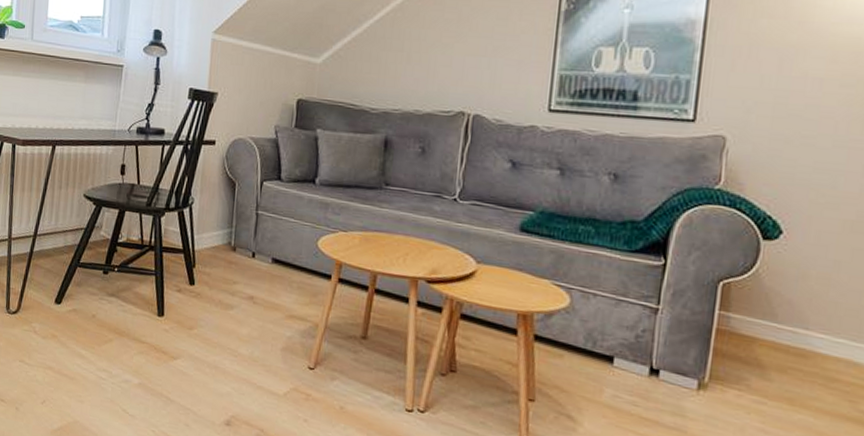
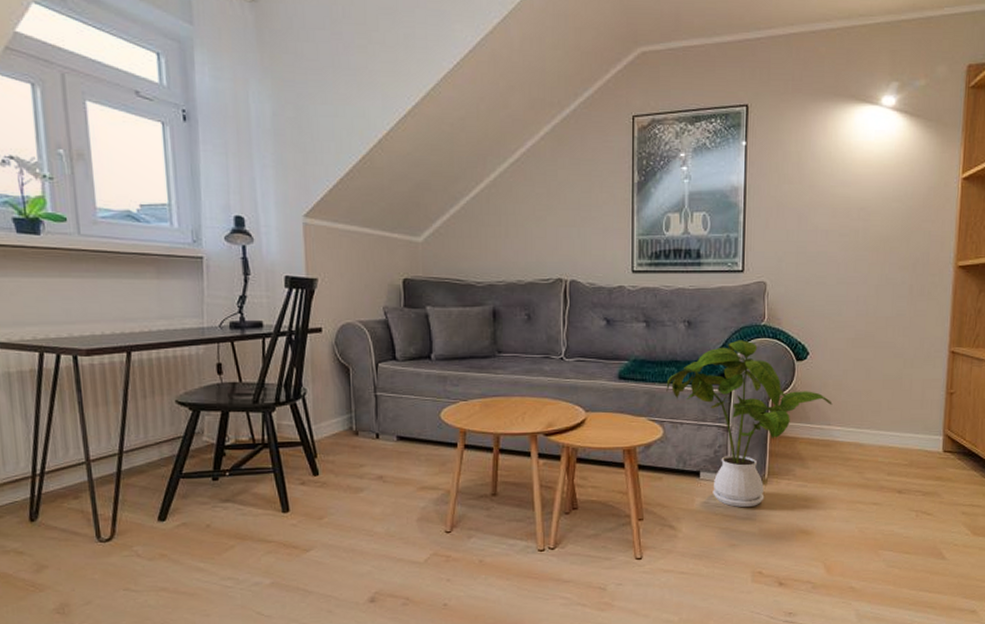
house plant: none [578,203,814,415] -> present [666,340,833,508]

